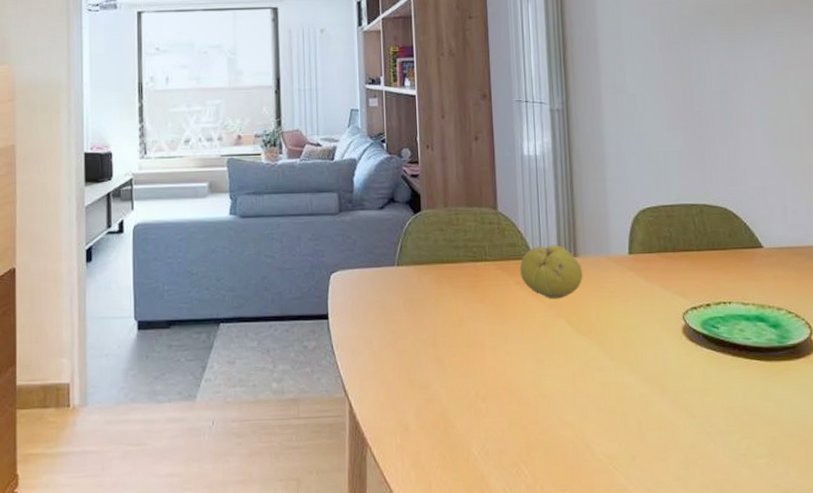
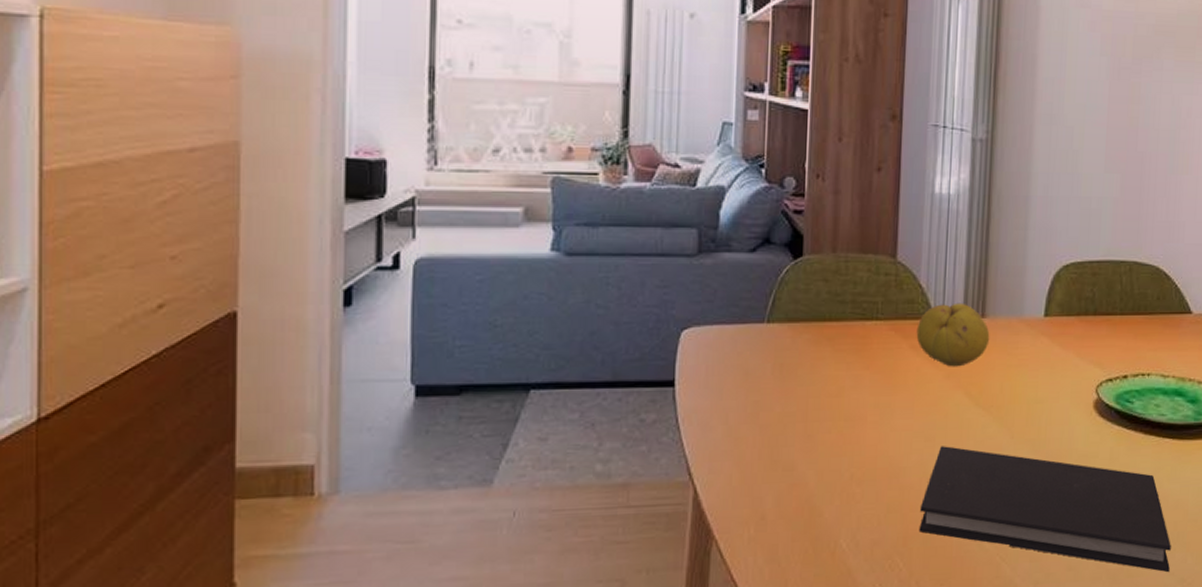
diary: none [537,367,774,485] -> present [919,446,1171,573]

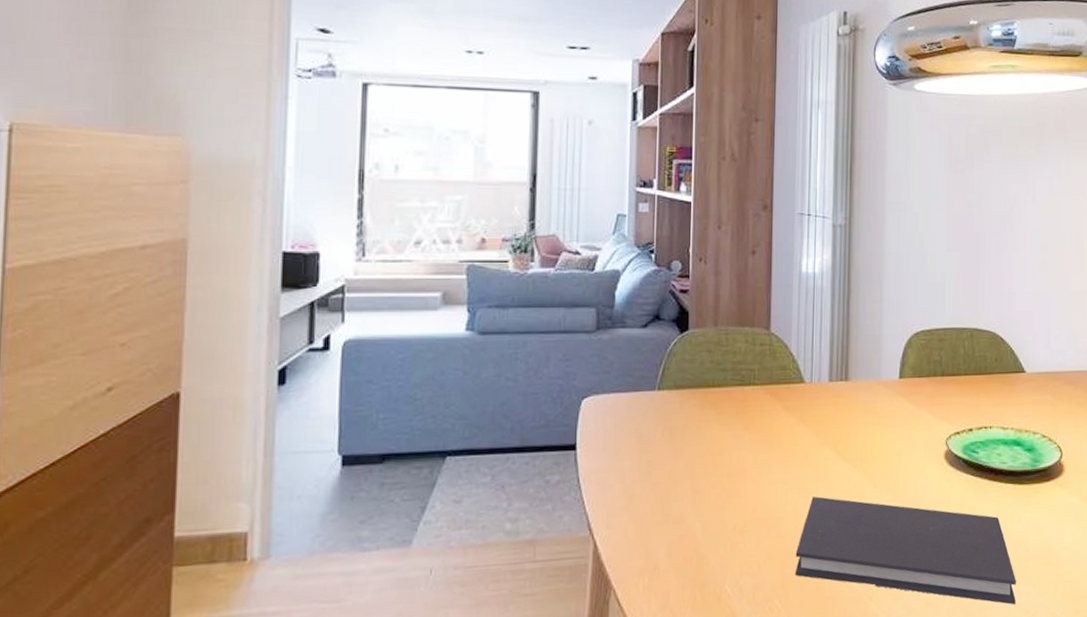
fruit: present [916,302,990,367] -> none [789,368,853,426]

